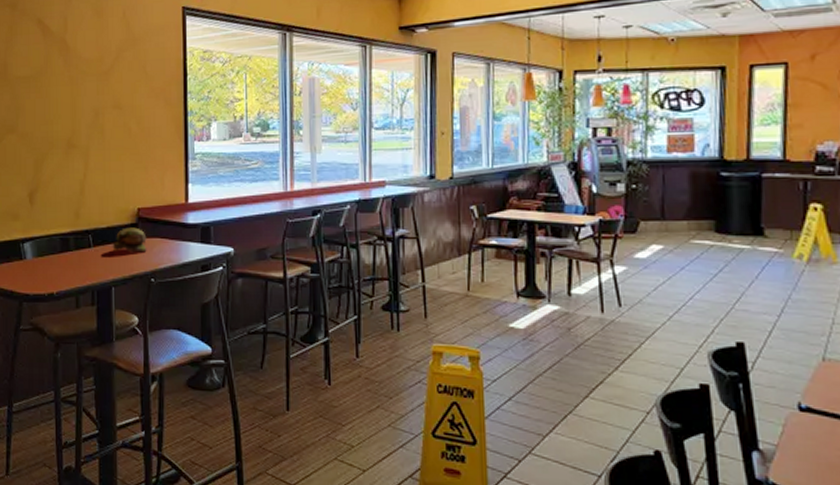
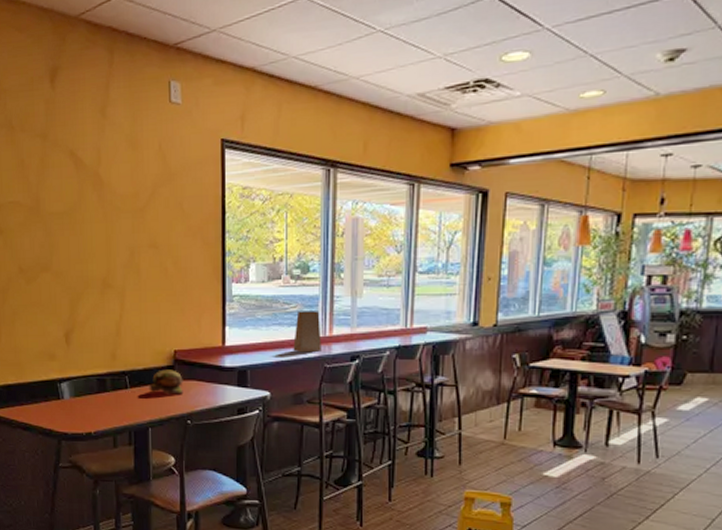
paper bag: none [255,167,283,209] -> present [293,311,322,353]

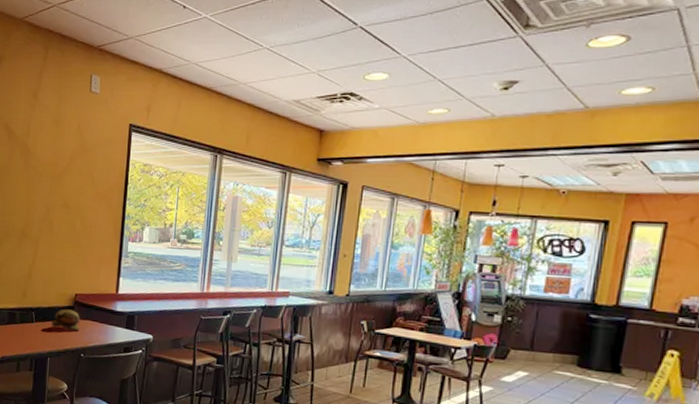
paper bag: present [293,311,322,353] -> none [175,269,200,306]

